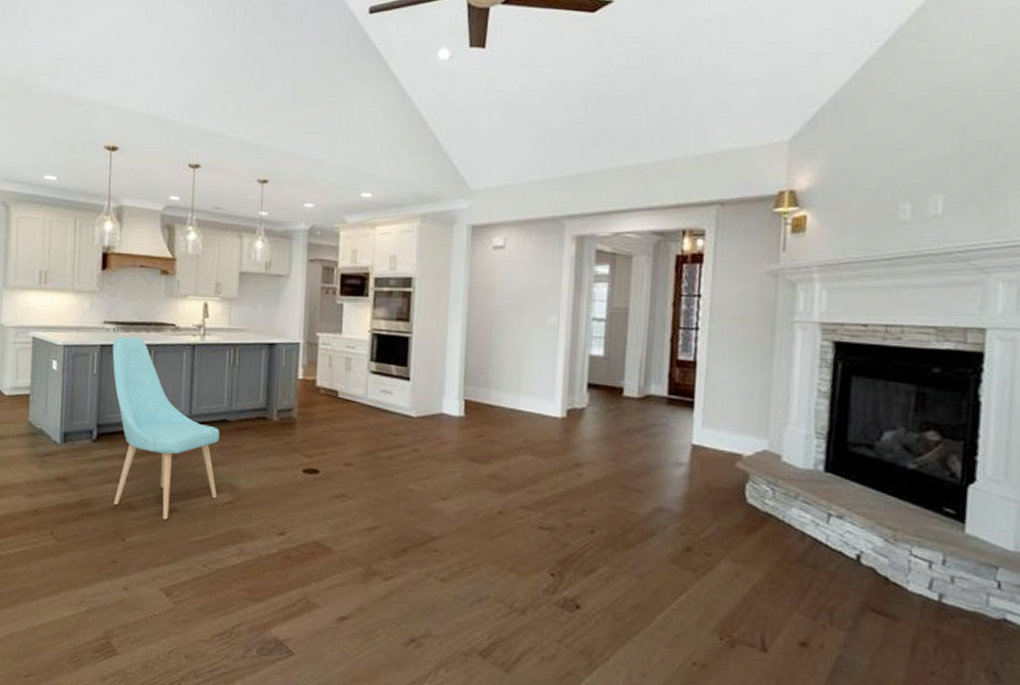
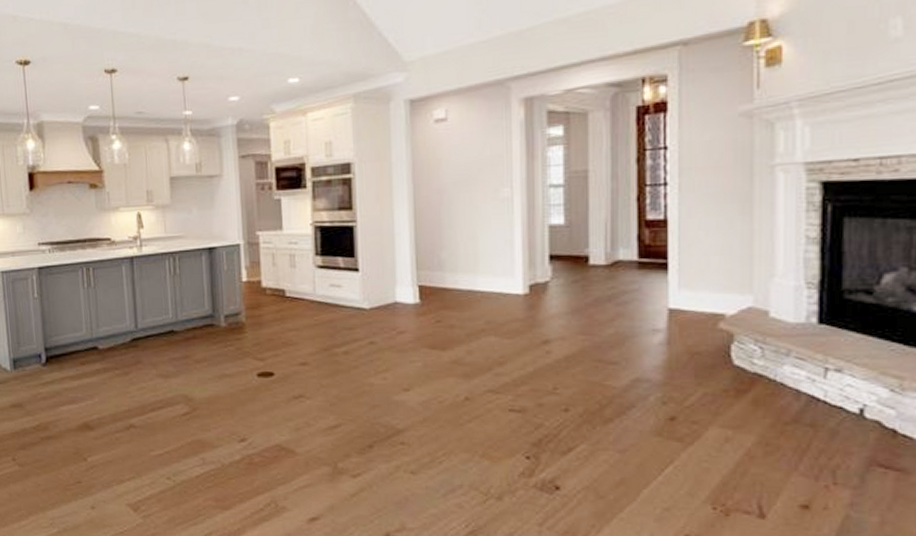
chair: present [112,336,220,520] -> none [50,255,173,437]

